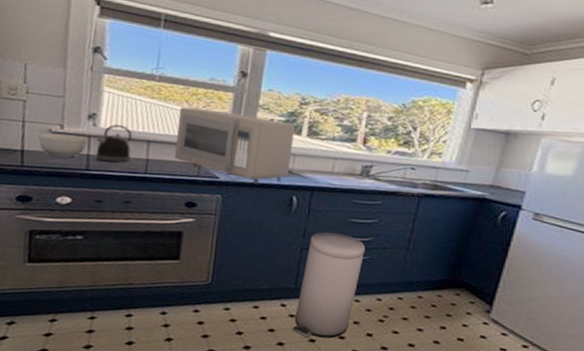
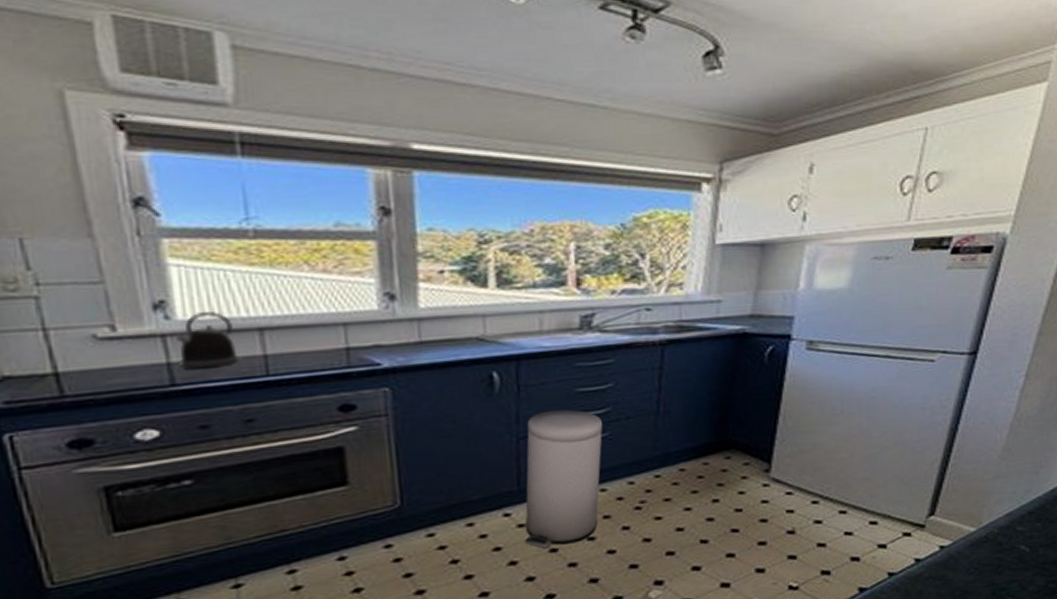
bowl: present [39,133,88,158] -> none [78,337,162,376]
microwave: present [174,107,295,184] -> none [298,269,481,364]

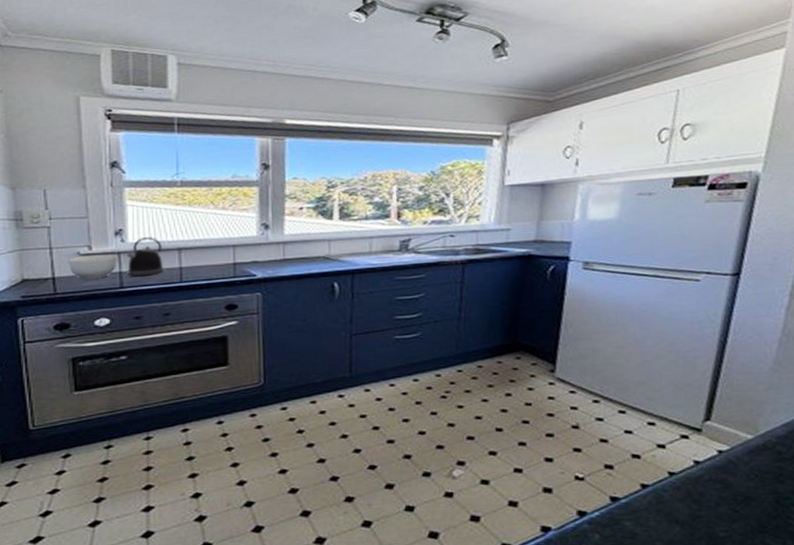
bowl: none [78,337,162,376] -> present [68,254,117,280]
pedal bin: present [525,409,603,549] -> none [354,313,416,426]

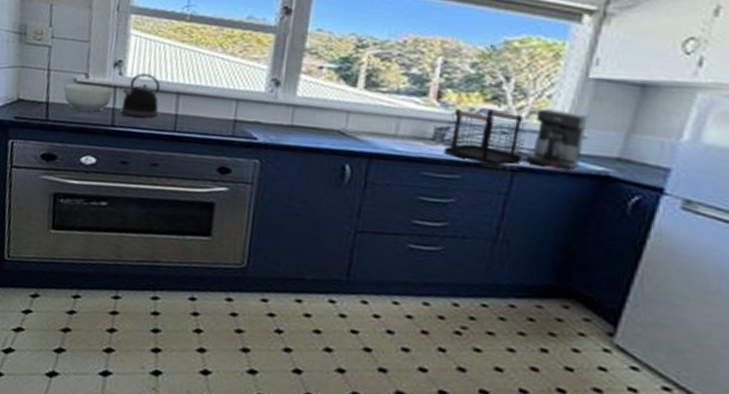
dish rack: none [409,220,468,263] -> present [444,108,528,167]
coffee maker: none [471,212,510,257] -> present [526,108,588,172]

